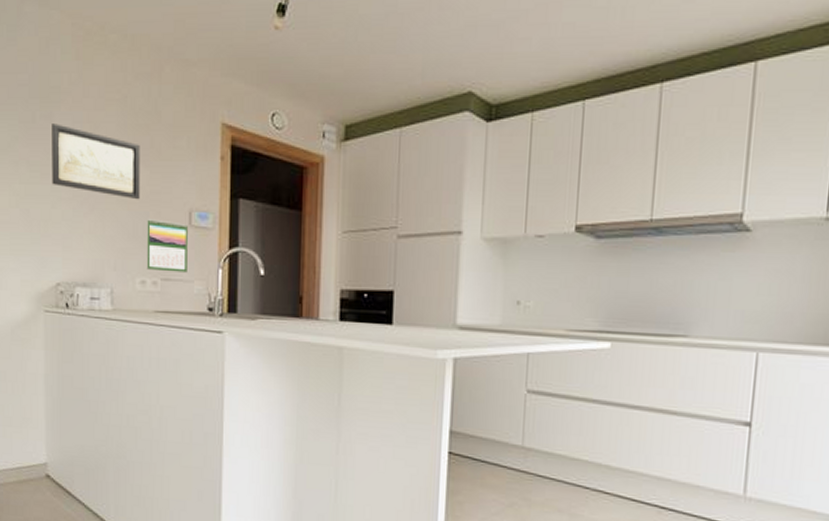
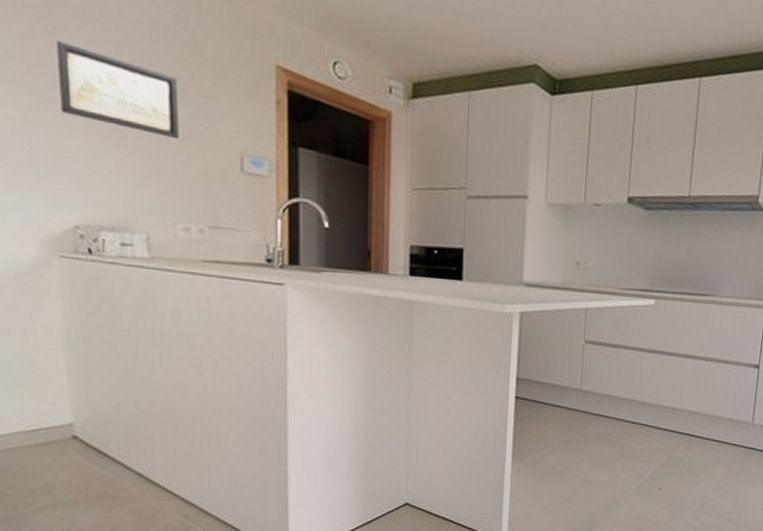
calendar: present [146,219,188,273] -> none [189,161,240,221]

